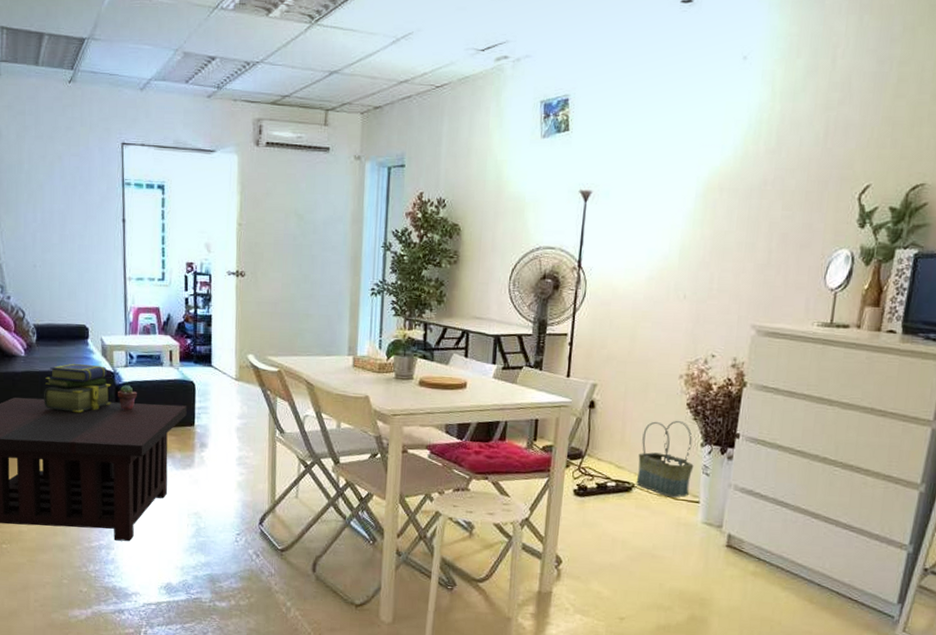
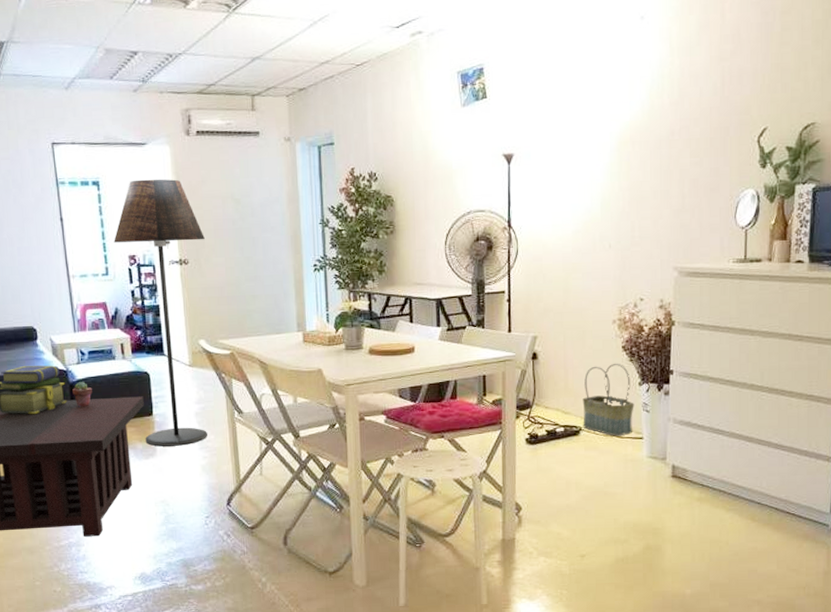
floor lamp: none [173,187,264,460] -> present [114,179,207,447]

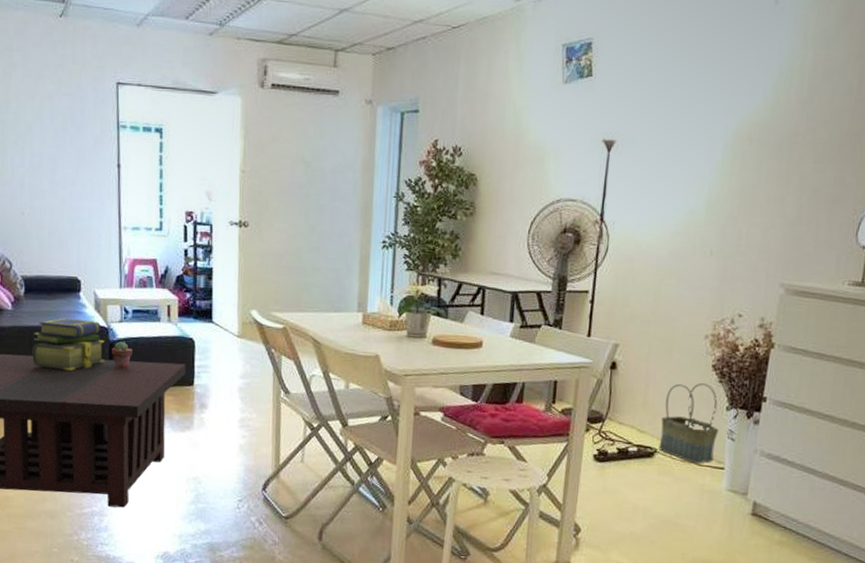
floor lamp: present [114,179,207,447] -> none [171,130,269,422]

